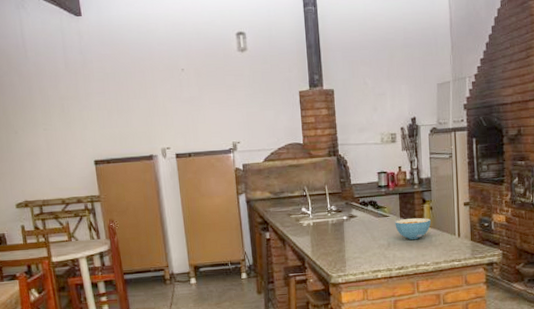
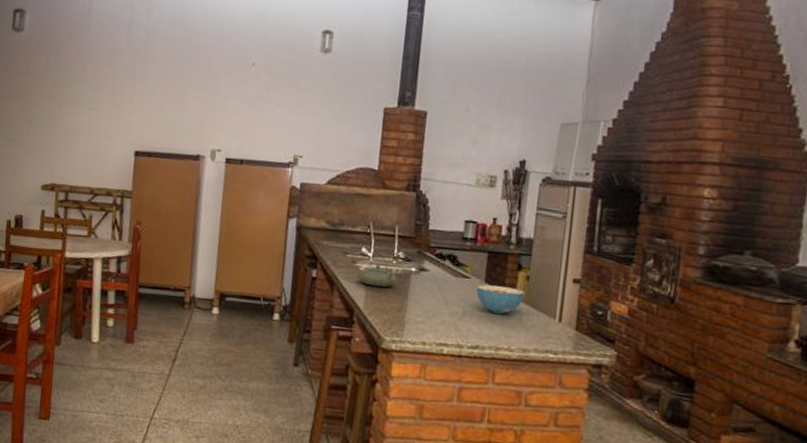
teapot: none [302,210,334,237] -> present [357,253,398,287]

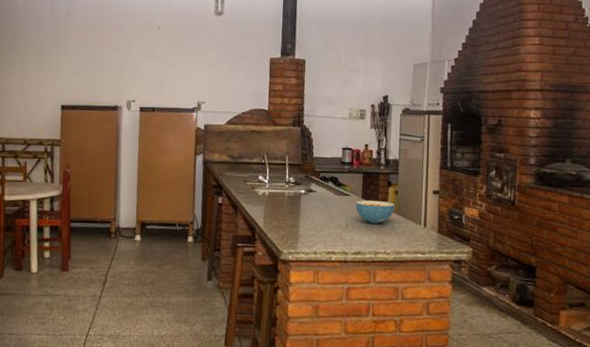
teapot: present [357,253,398,287] -> none [256,179,290,208]

